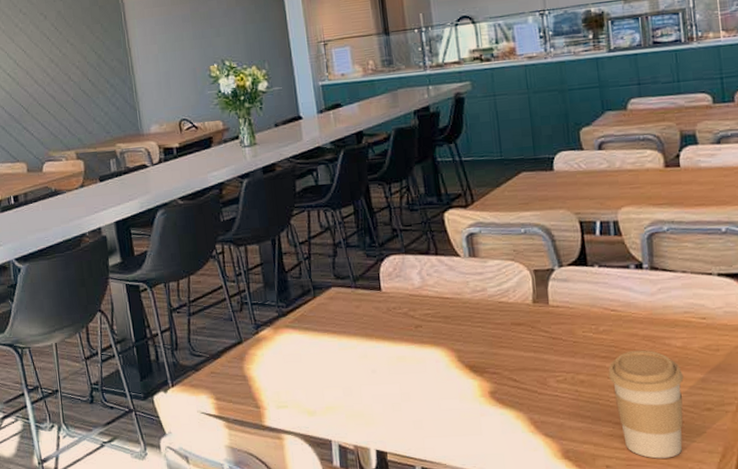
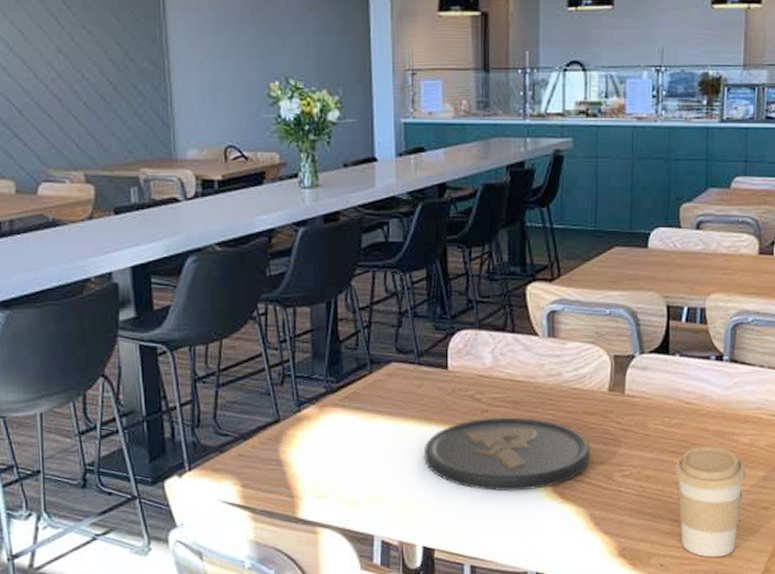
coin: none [368,330,524,398] -> present [423,417,591,491]

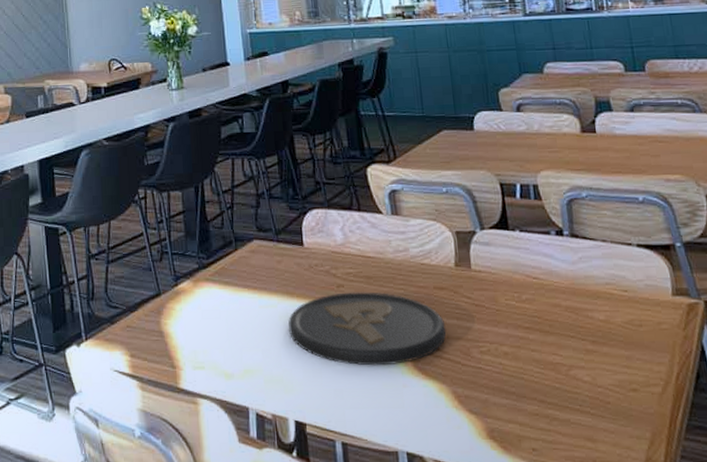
coffee cup: present [674,445,747,557] -> none [532,322,610,443]

